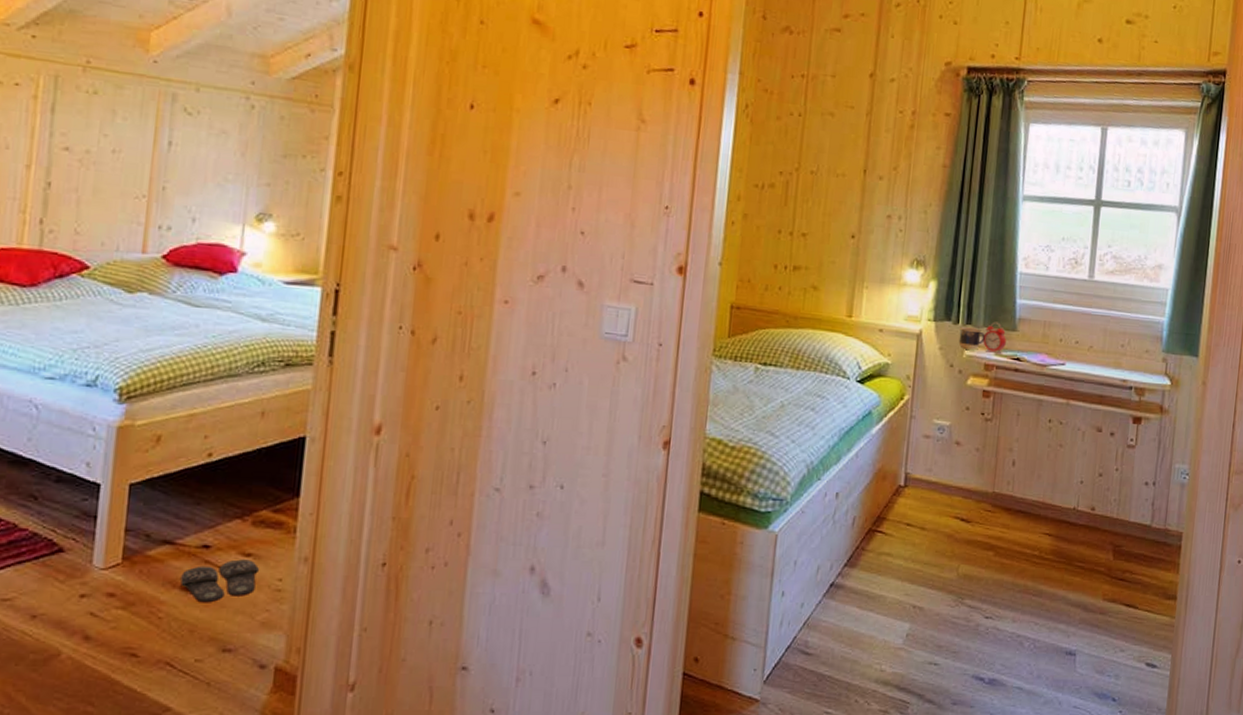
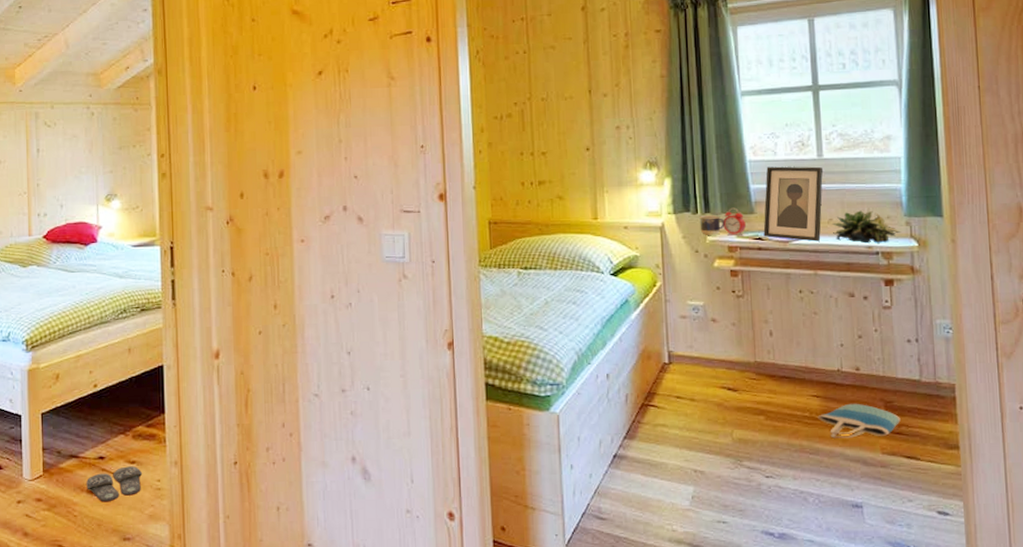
picture frame: none [1022,282,1092,369] -> present [763,166,824,242]
tote bag: none [1046,544,1126,581] -> present [818,403,901,439]
succulent plant: none [1091,340,1156,378] -> present [833,210,900,243]

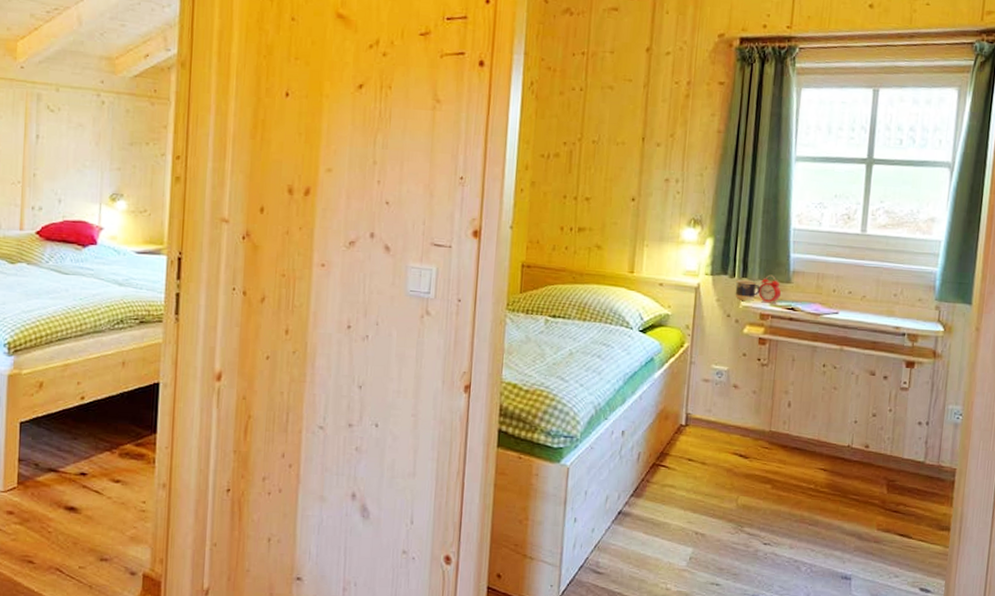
slippers: present [86,466,142,502] -> none [64,485,126,521]
picture frame: present [763,166,824,242] -> none [796,237,865,317]
tote bag: present [818,403,901,439] -> none [822,479,900,513]
succulent plant: present [833,210,900,243] -> none [864,290,929,325]

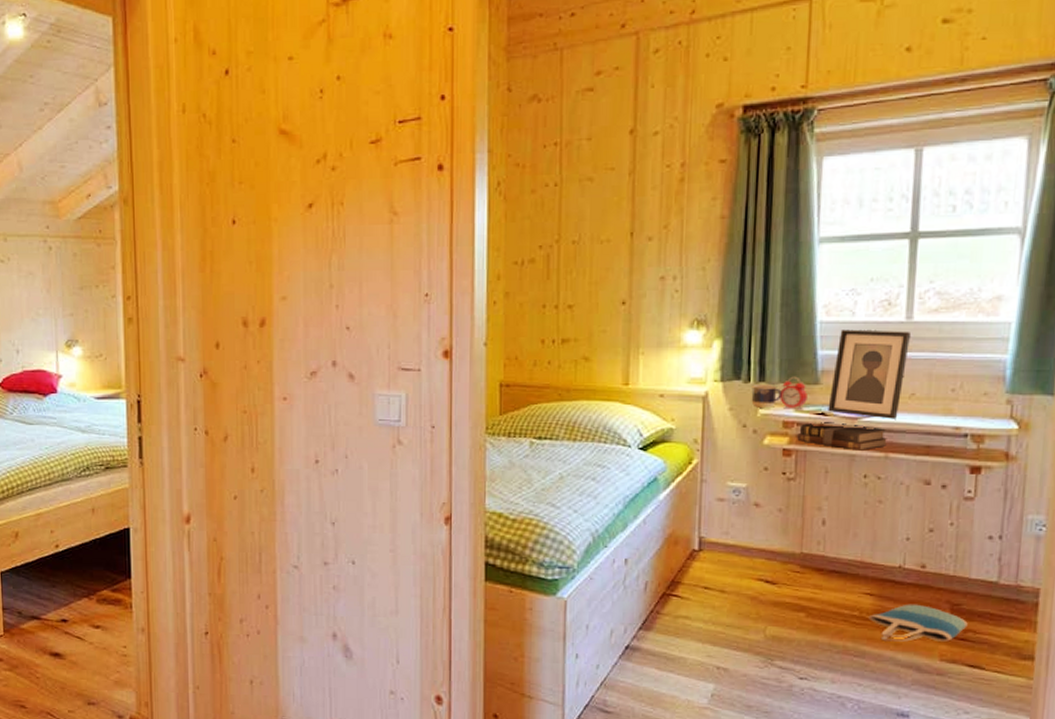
bible: none [771,316,843,343] -> present [797,422,887,451]
picture frame: none [796,237,865,317] -> present [828,329,912,419]
tote bag: none [822,479,900,513] -> present [868,604,968,642]

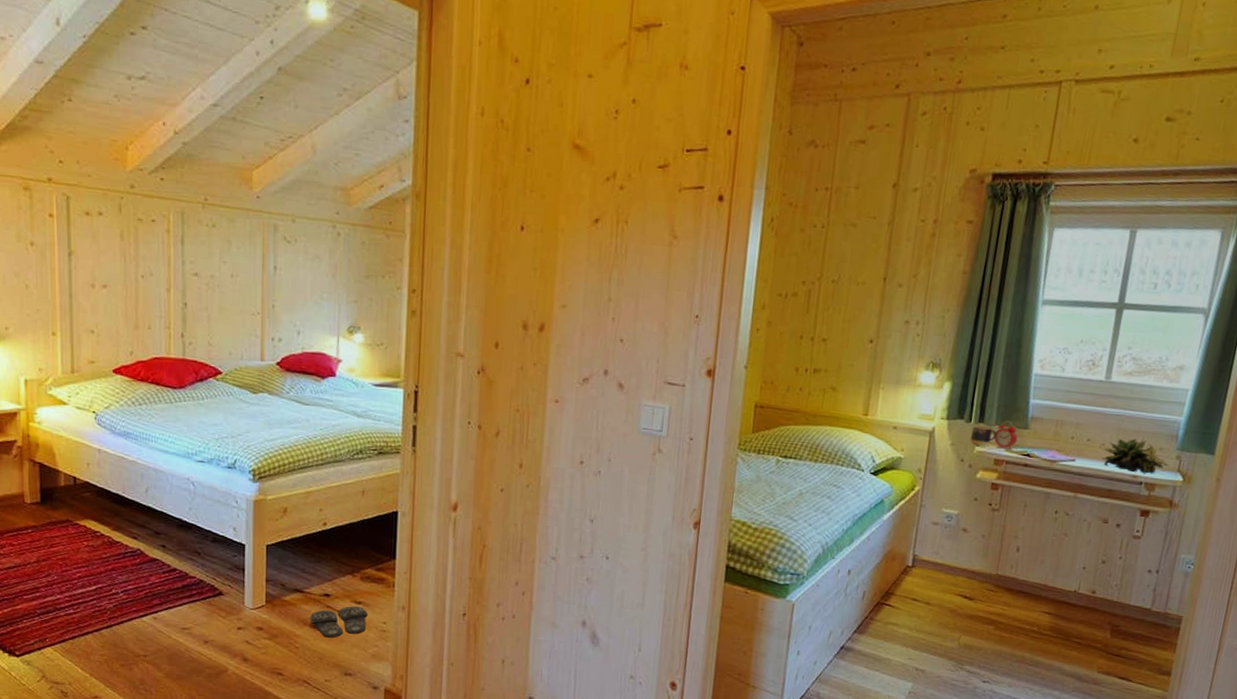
slippers: none [49,630,107,666] -> present [310,606,368,638]
bible: present [797,422,887,451] -> none [1004,462,1078,490]
picture frame: present [828,329,912,419] -> none [1032,383,1108,465]
tote bag: present [868,604,968,642] -> none [1044,623,1123,657]
succulent plant: none [914,385,998,424] -> present [1102,439,1169,474]

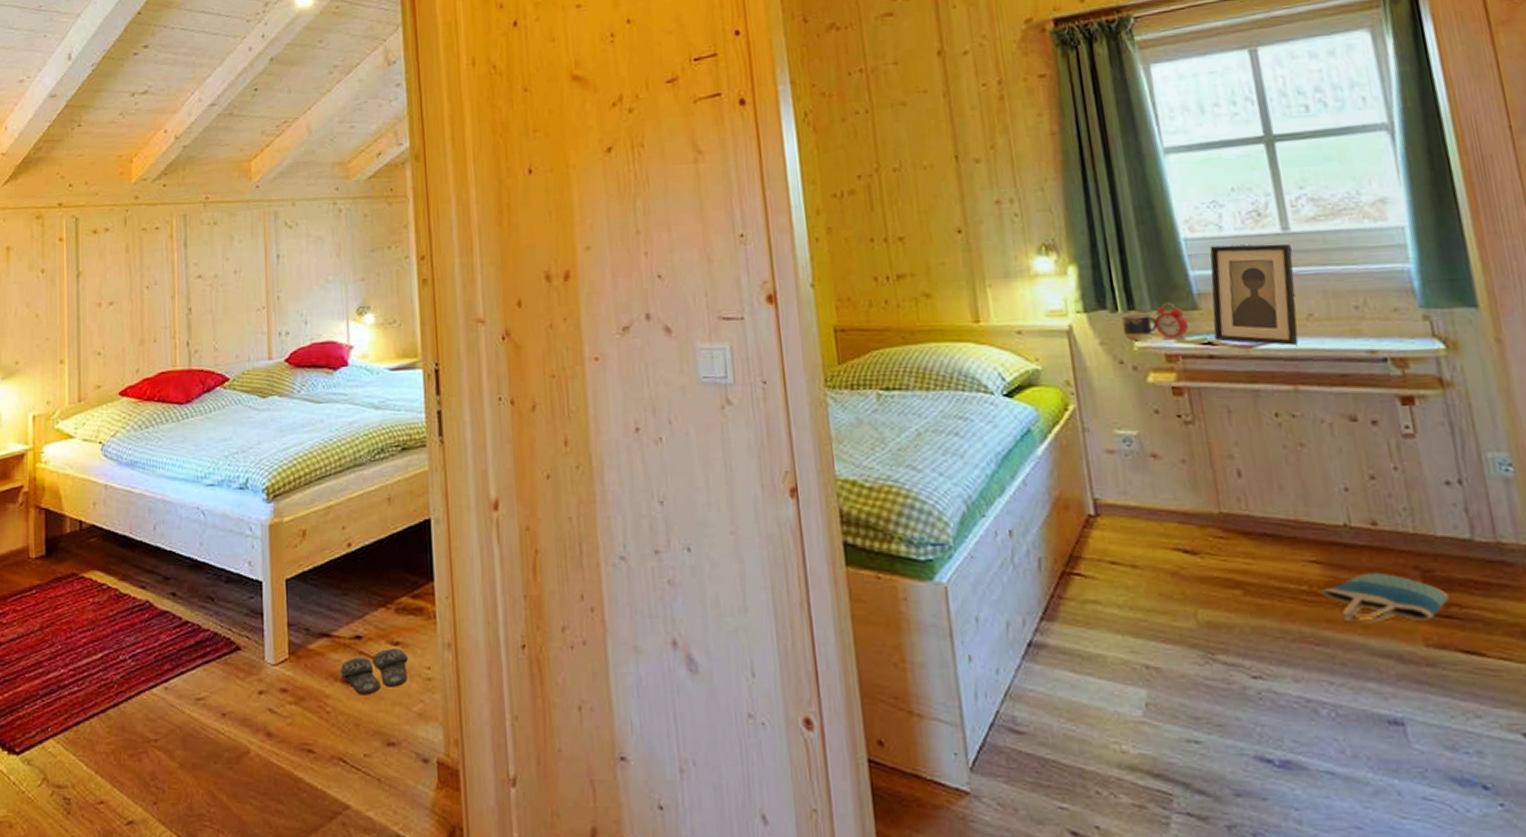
picture frame: none [1032,383,1108,465] -> present [1209,243,1299,346]
tote bag: none [1044,623,1123,657] -> present [1321,572,1449,623]
succulent plant: present [1102,439,1169,474] -> none [1314,301,1416,346]

